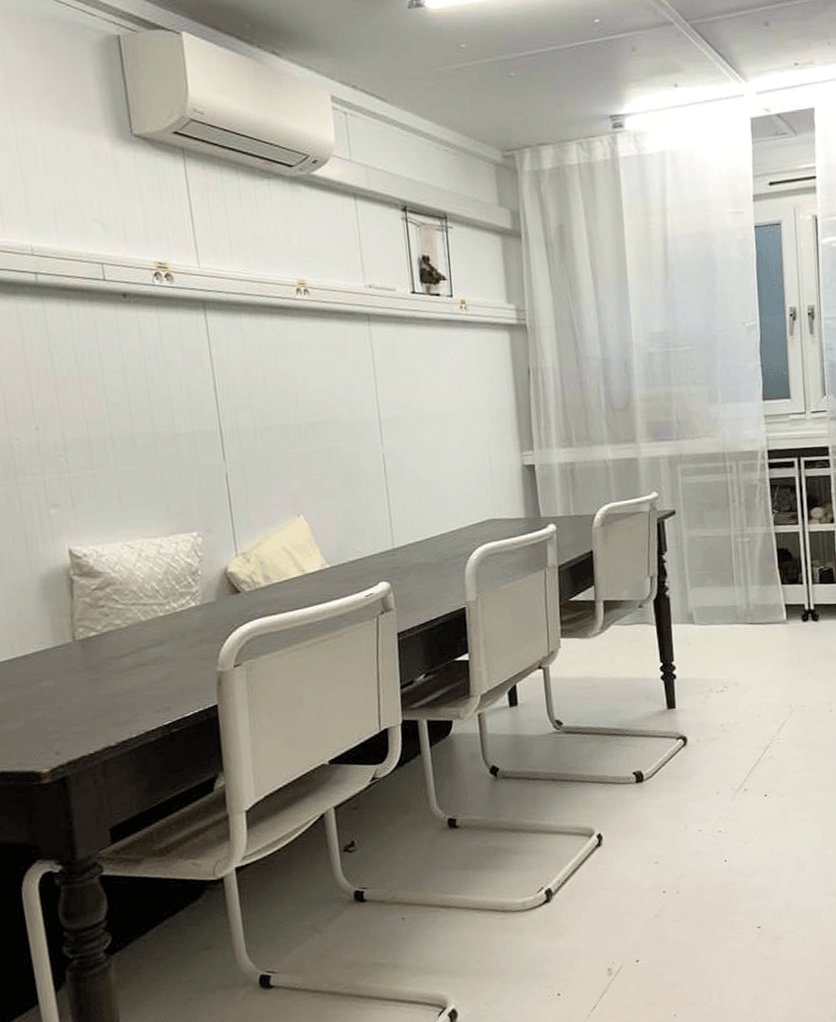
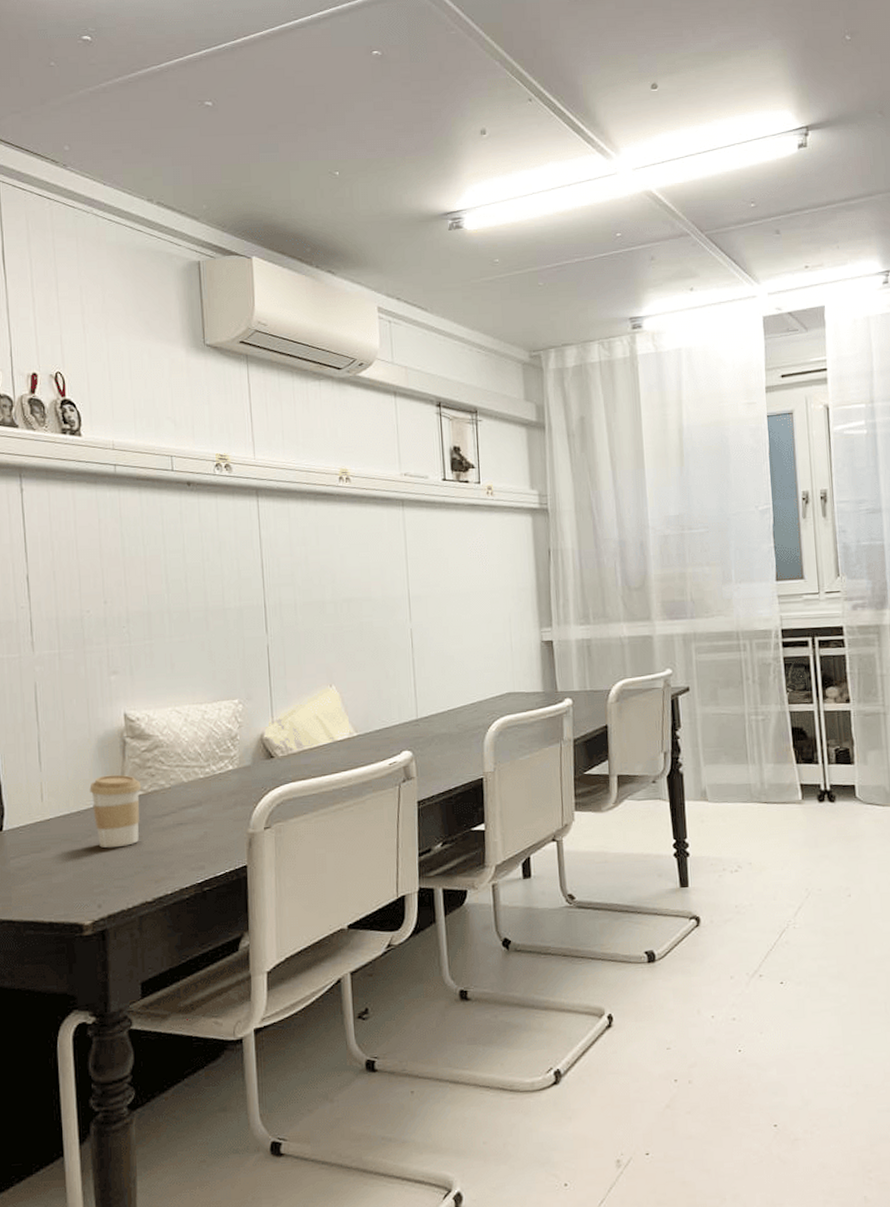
coffee cup: none [35,615,96,693] -> present [89,774,142,848]

